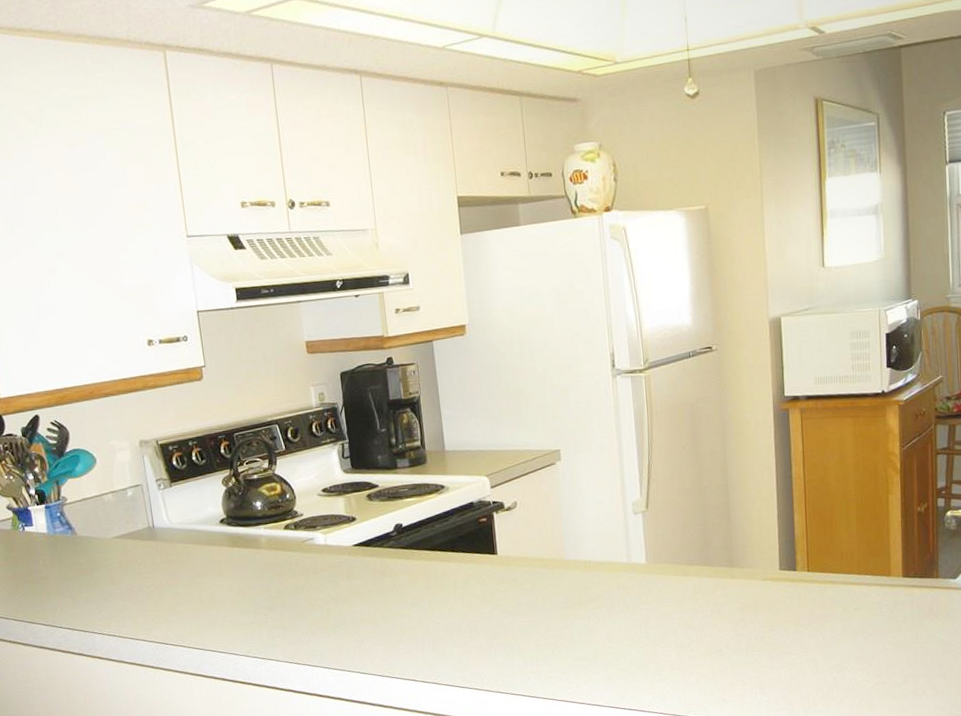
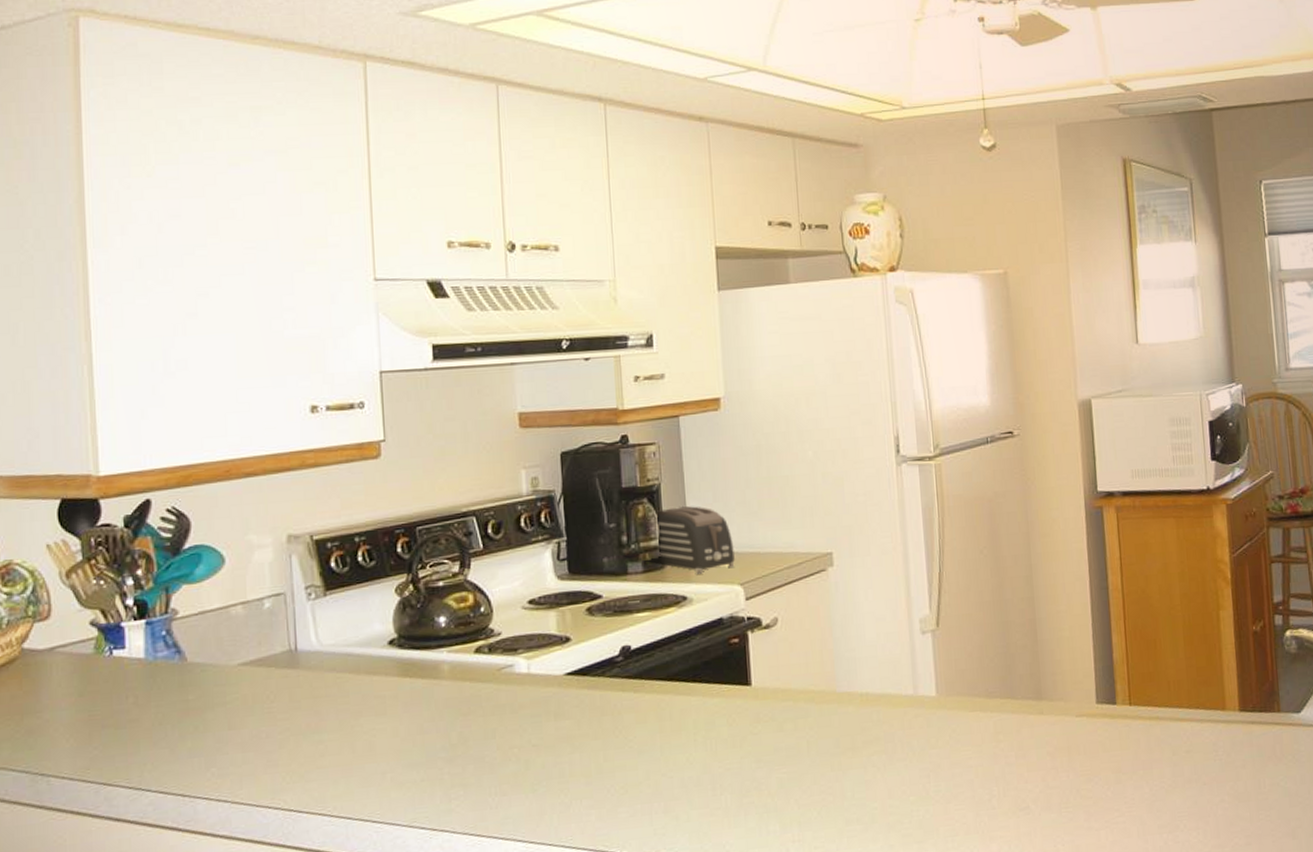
toaster: none [406,413,482,468] -> present [640,506,735,574]

